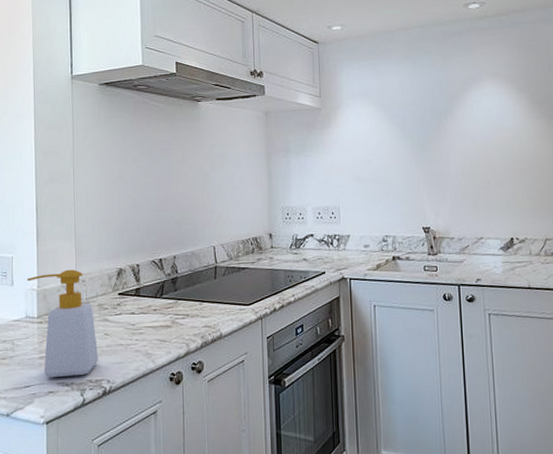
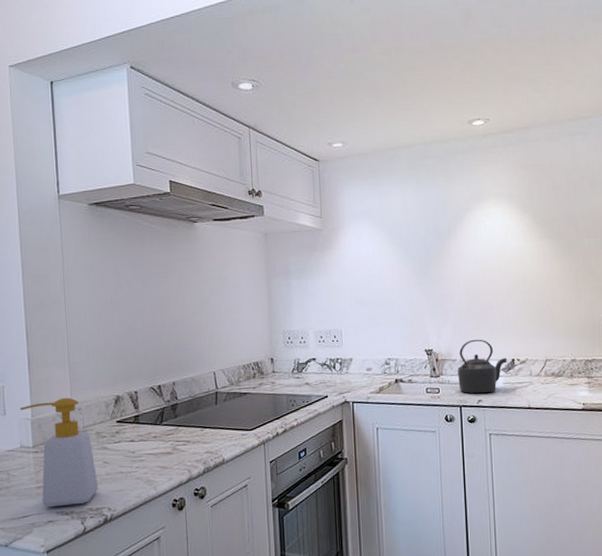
kettle: none [455,217,506,273] -> present [457,339,507,394]

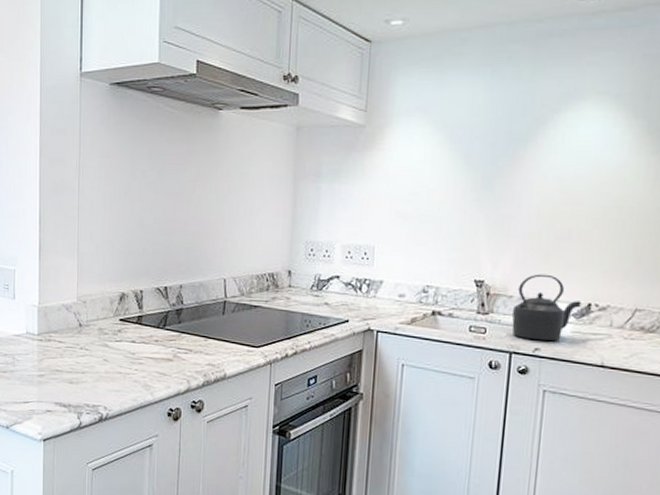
soap bottle: present [19,397,99,508] -> none [28,288,97,399]

